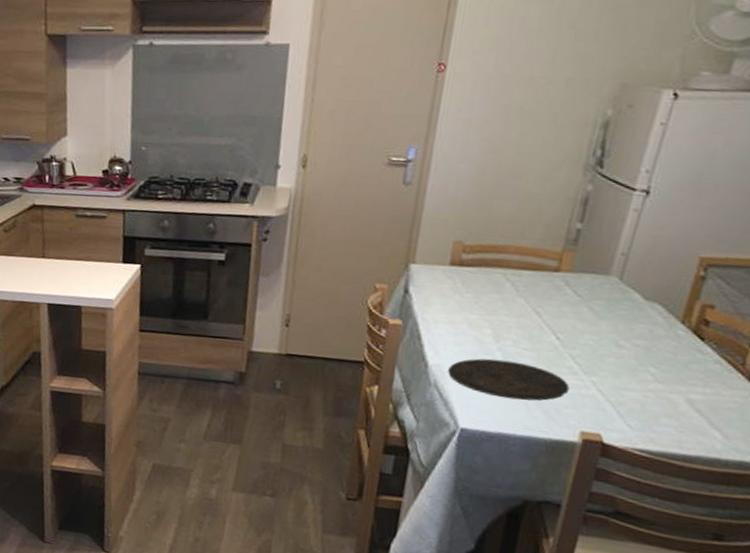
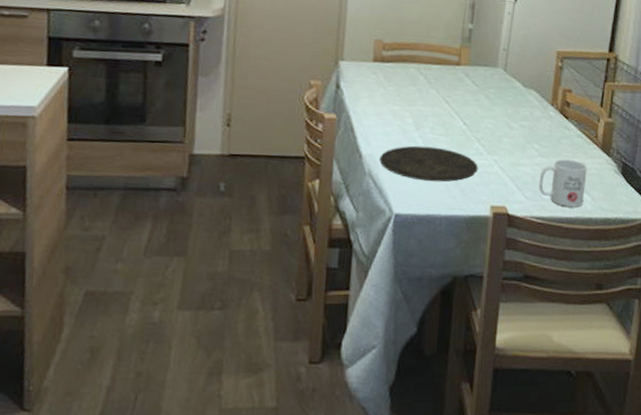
mug: none [648,387,724,445] -> present [539,159,587,207]

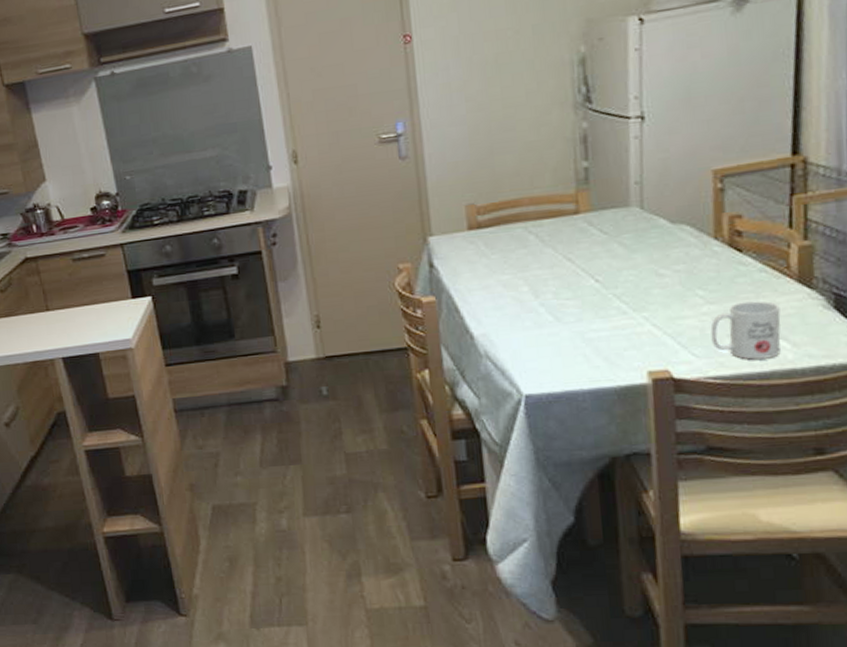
plate: present [380,145,478,182] -> none [495,313,624,355]

